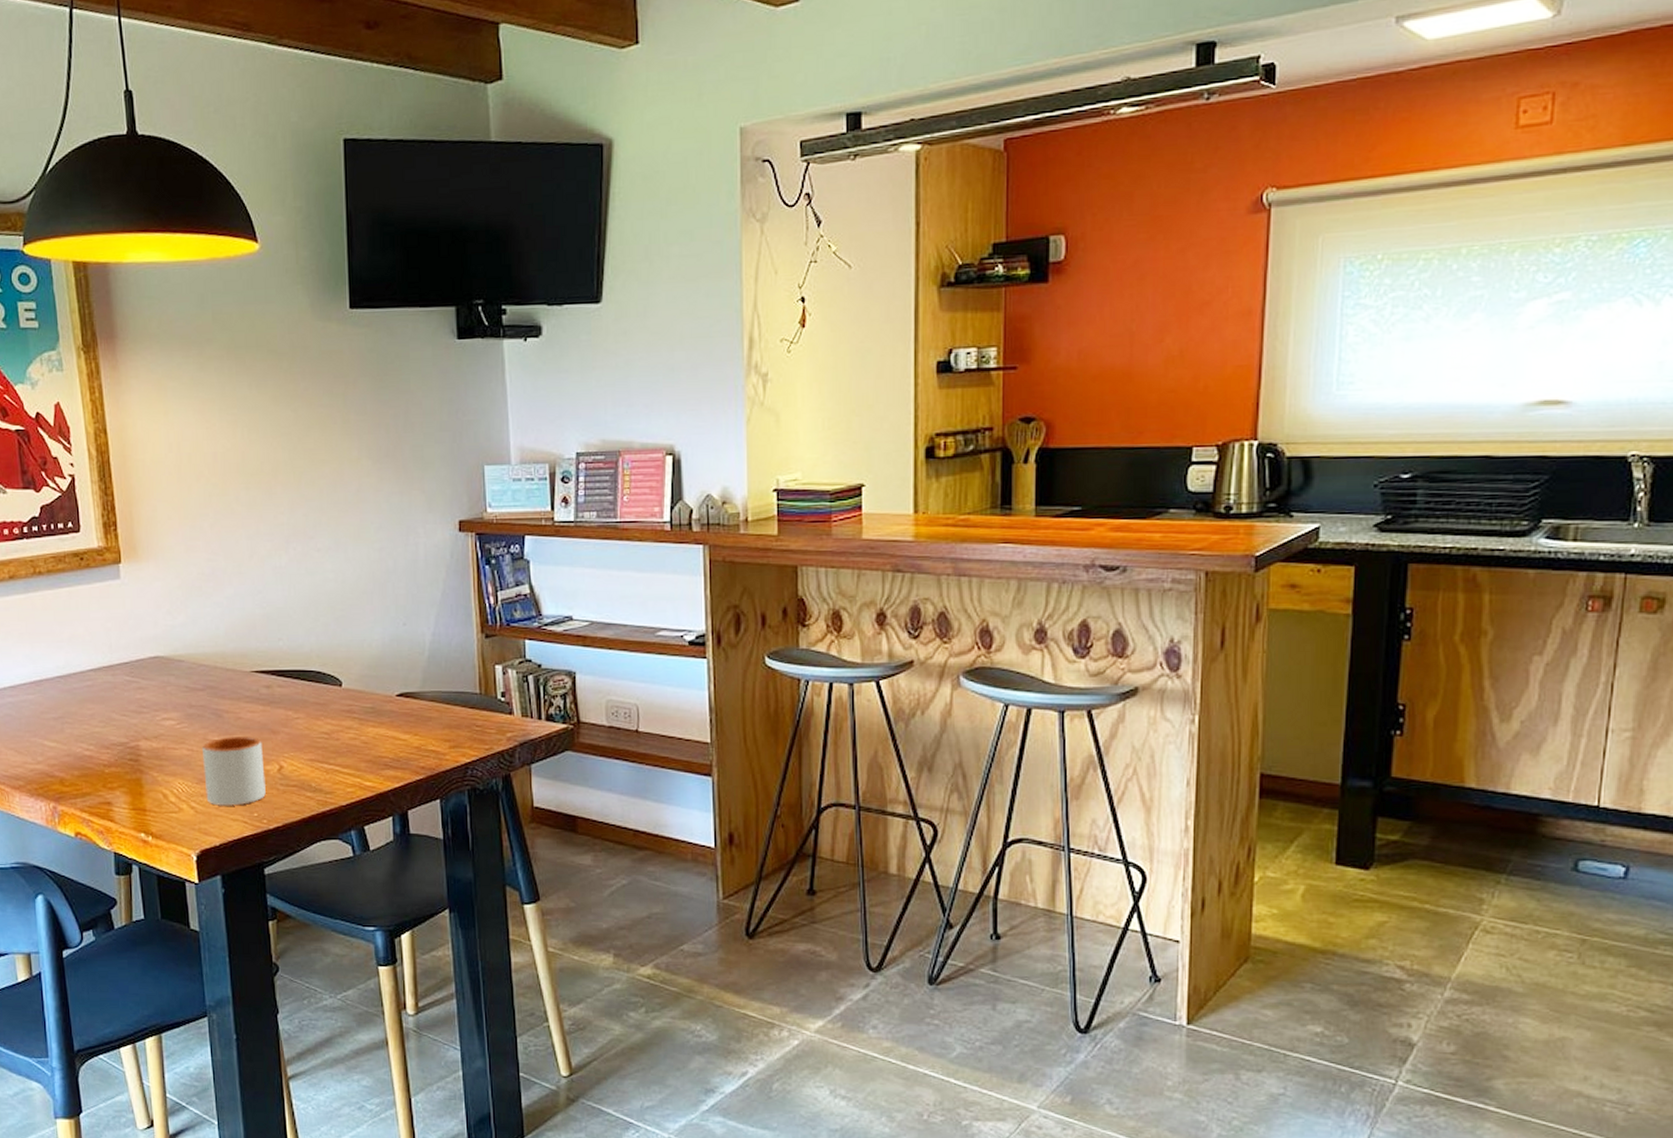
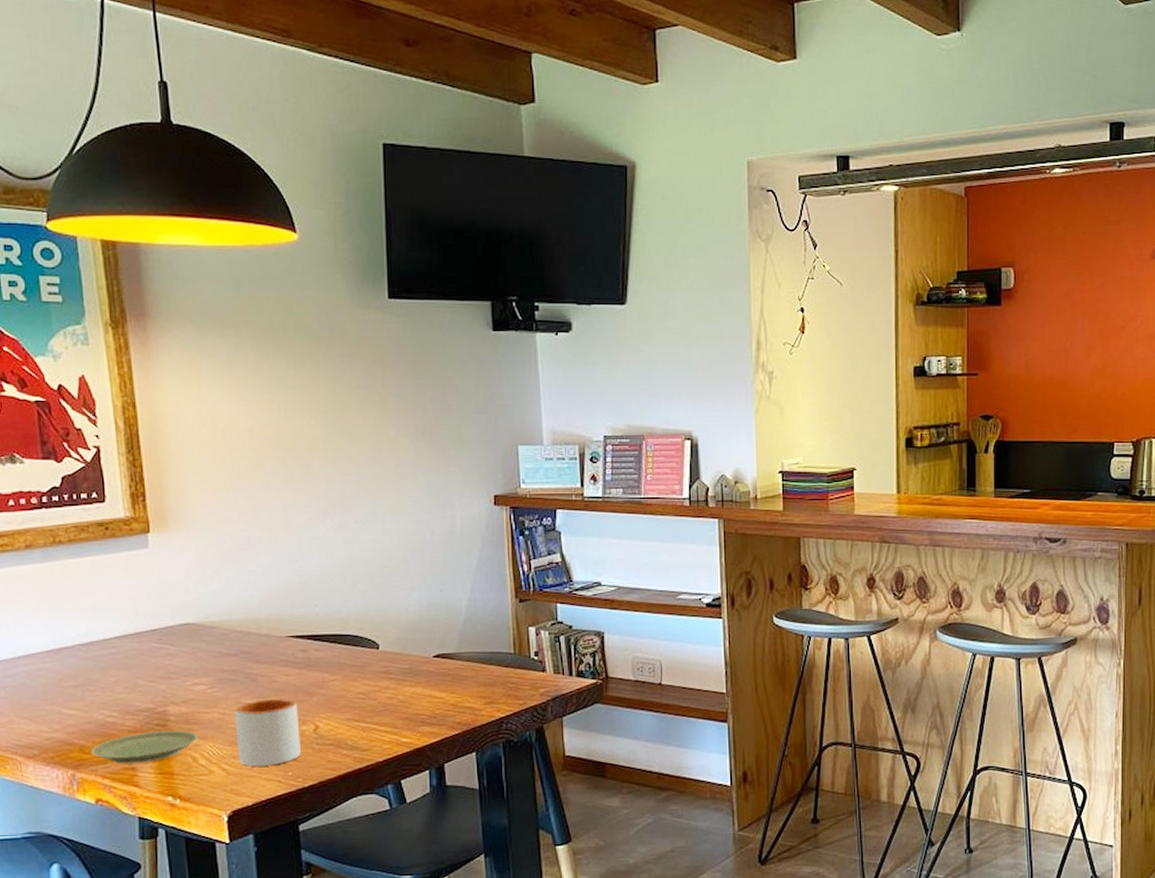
plate: none [70,765,168,798] -> present [90,730,198,764]

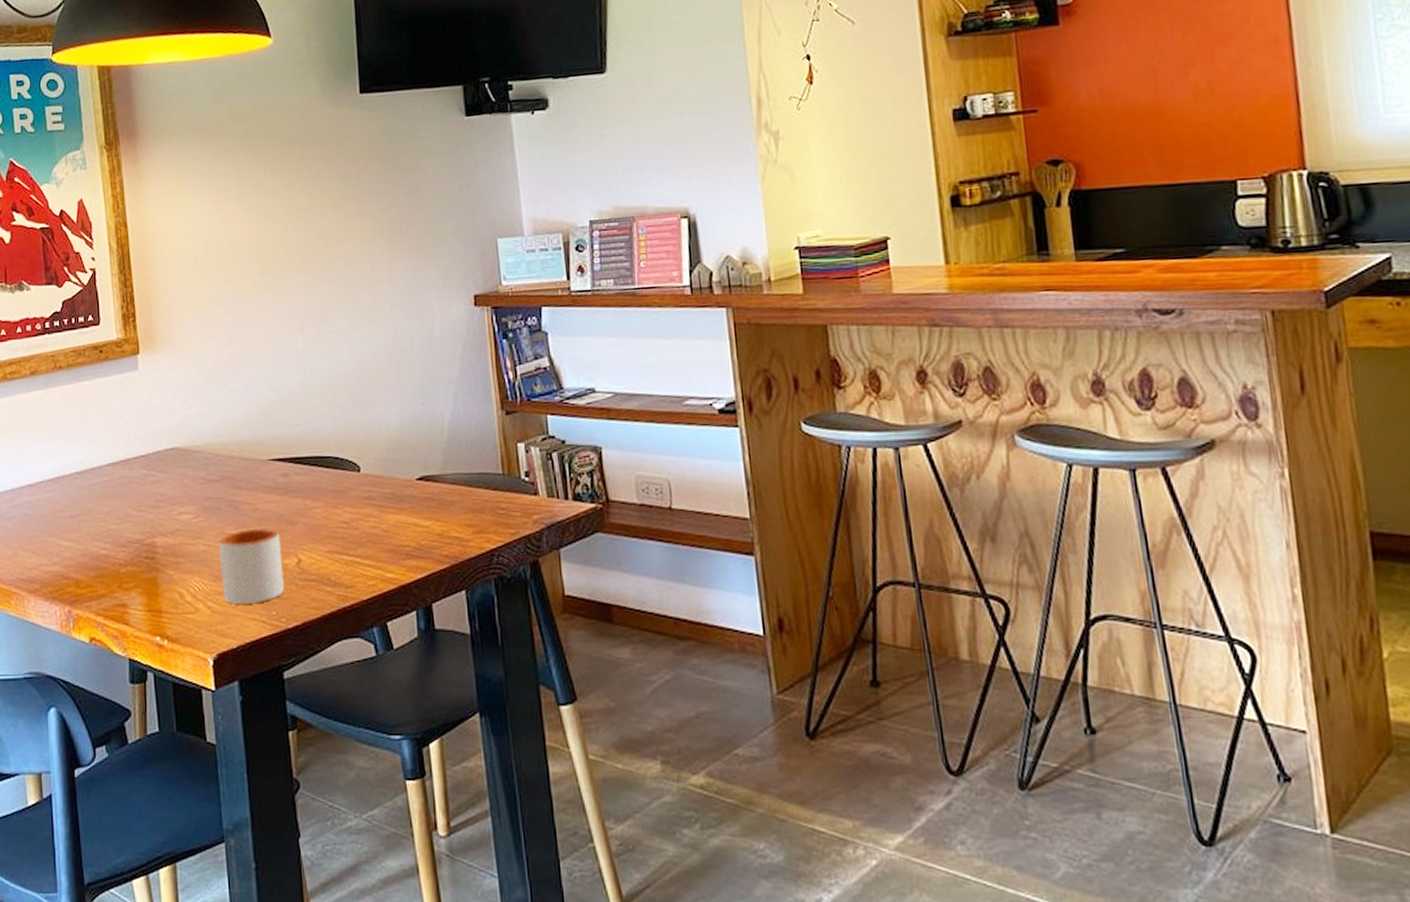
plate: present [90,730,198,764] -> none [85,563,184,600]

